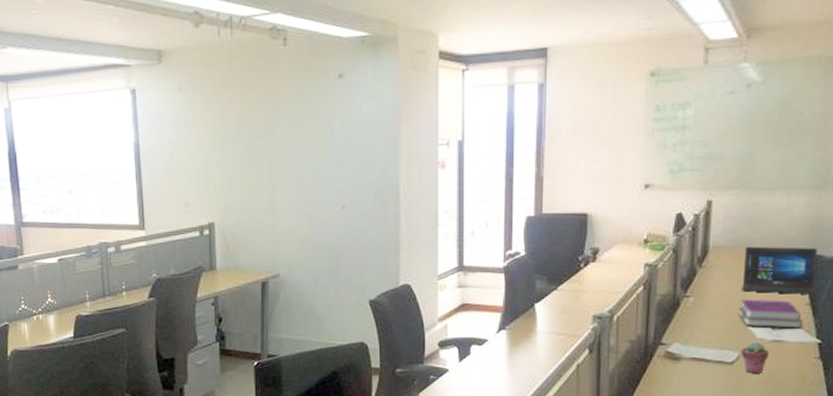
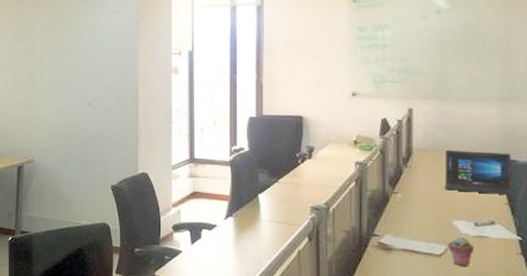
notebook: present [737,299,803,329] -> none [442,197,503,226]

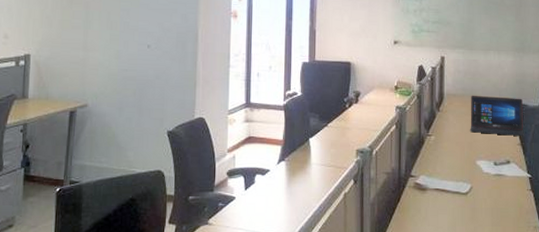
potted succulent: present [448,236,474,266] -> none [473,175,493,203]

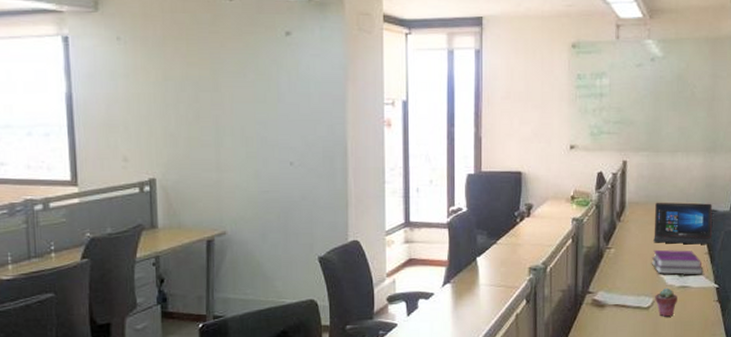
notebook: none [468,138,517,165] -> present [651,249,704,275]
potted succulent: none [473,175,493,203] -> present [655,287,677,317]

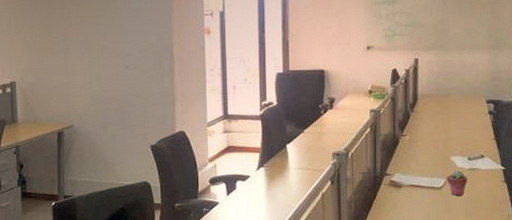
notebook: present [651,249,704,275] -> none [442,136,491,159]
laptop: present [654,202,712,245] -> none [444,94,498,132]

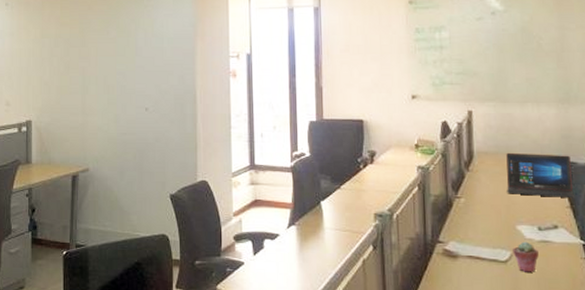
laptop: none [444,94,498,132] -> present [506,152,574,199]

